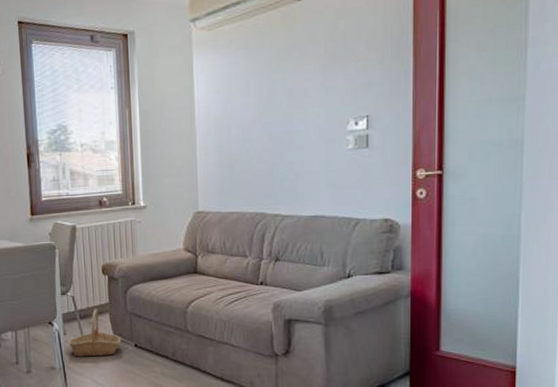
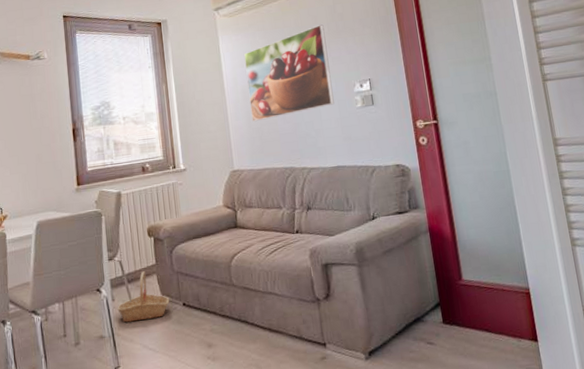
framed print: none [221,45,321,159] -> present [244,24,335,122]

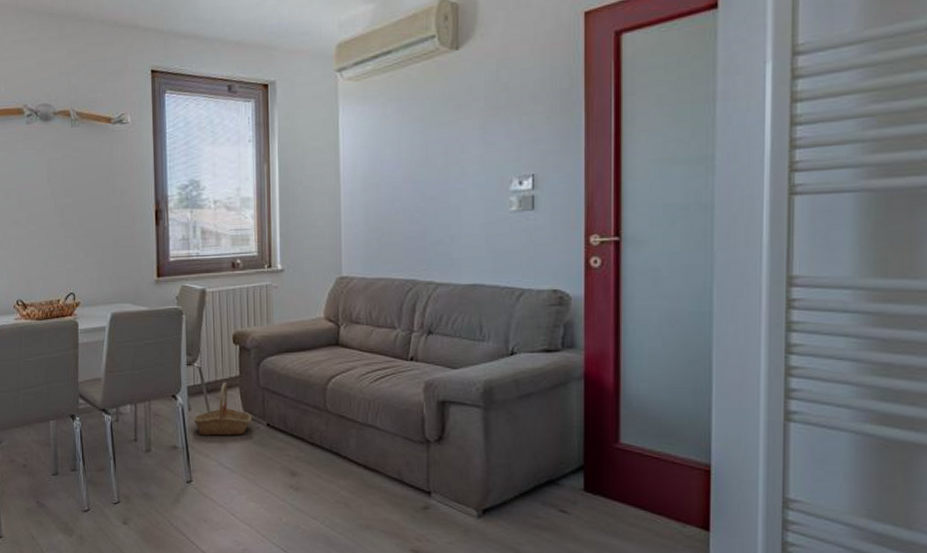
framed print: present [244,24,335,122] -> none [369,97,481,220]

